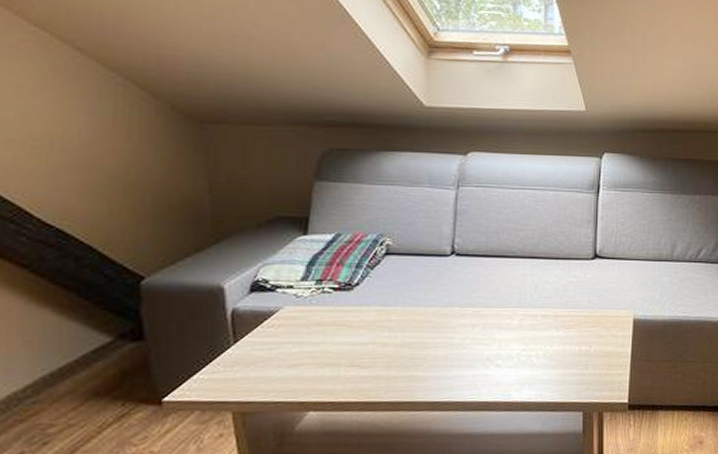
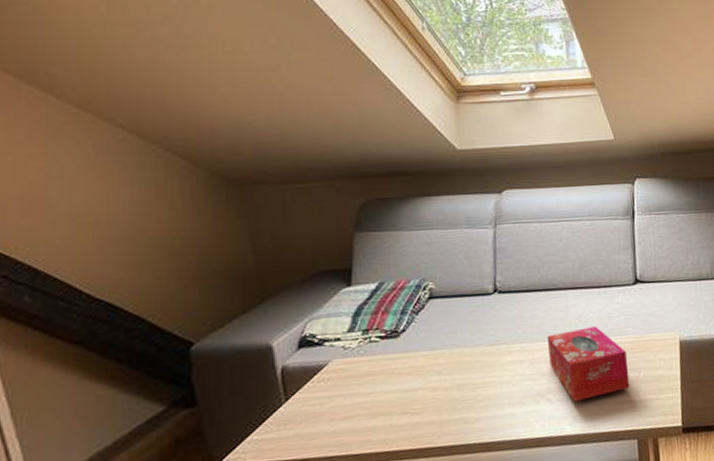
tissue box: none [501,297,580,369] -> present [546,326,630,401]

